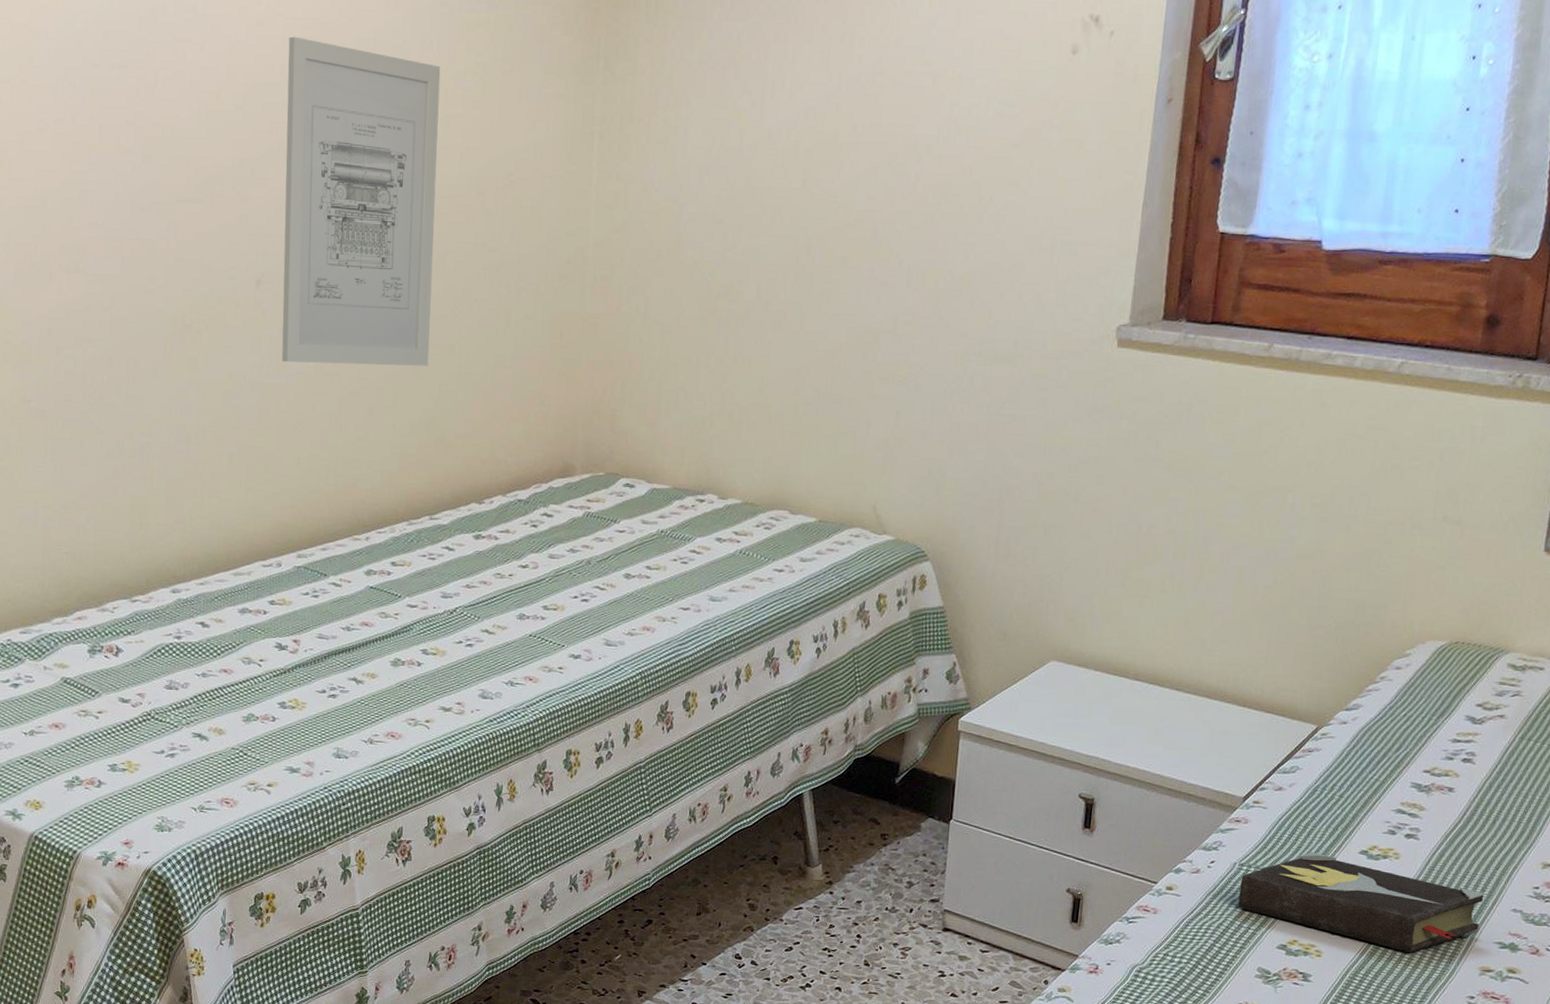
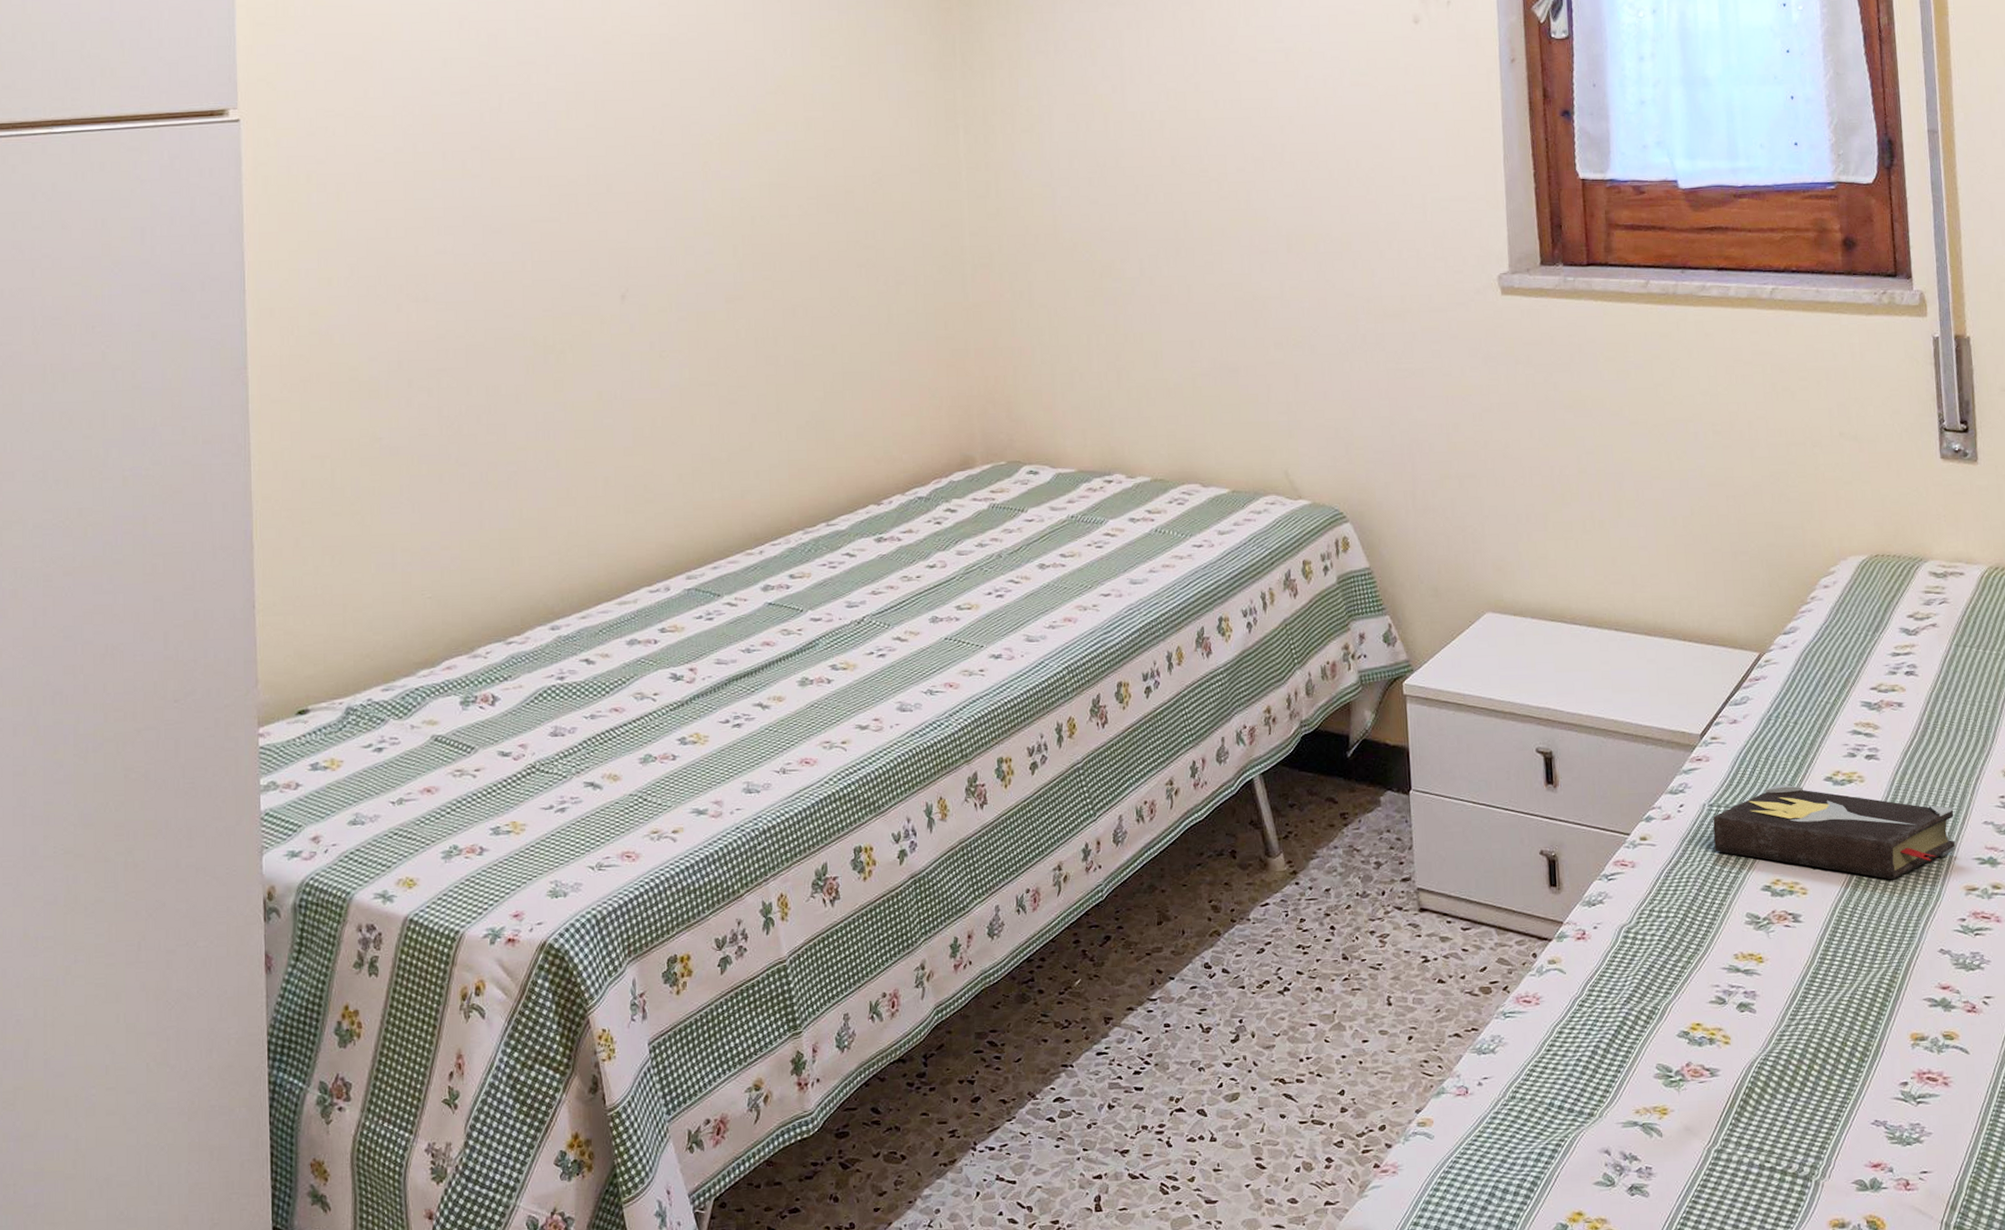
wall art: present [281,36,441,366] -> none [637,52,811,376]

